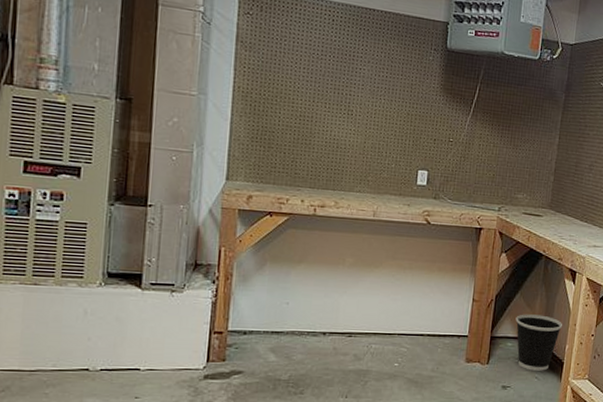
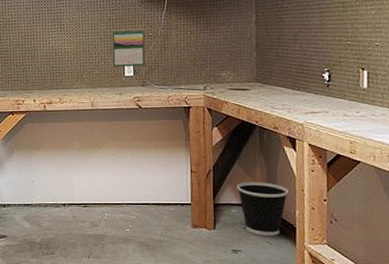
calendar: none [405,128,446,175] -> present [111,29,146,67]

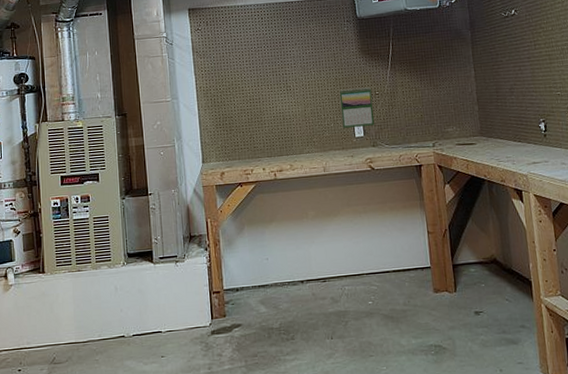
wastebasket: present [237,182,288,236] -> none [472,237,521,294]

